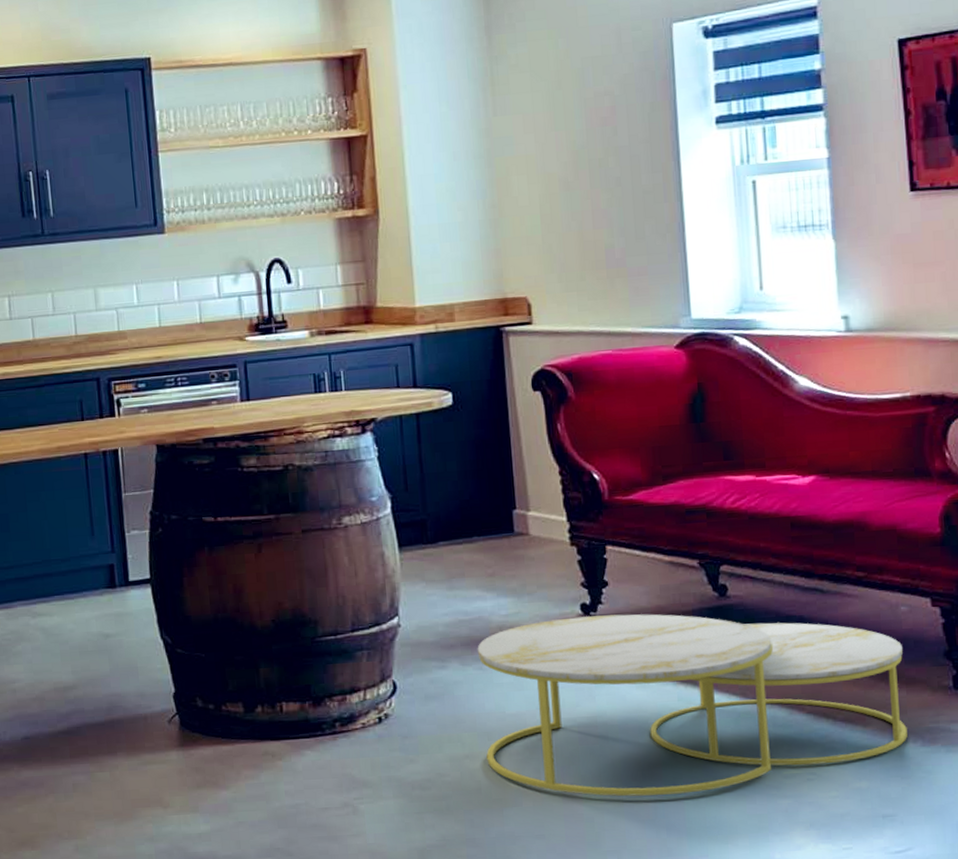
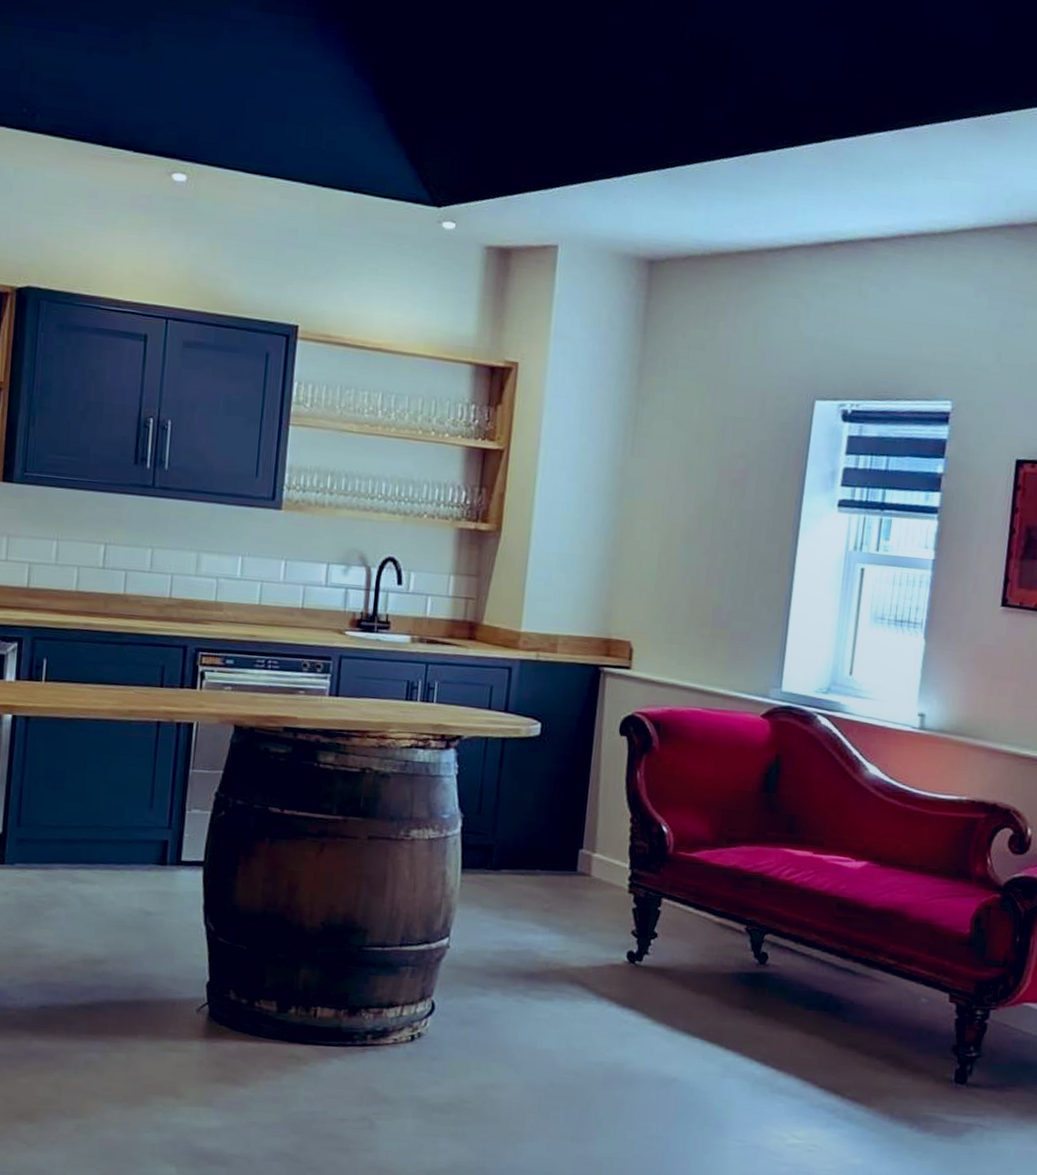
coffee table: present [477,614,908,797] -> none [510,963,916,1150]

